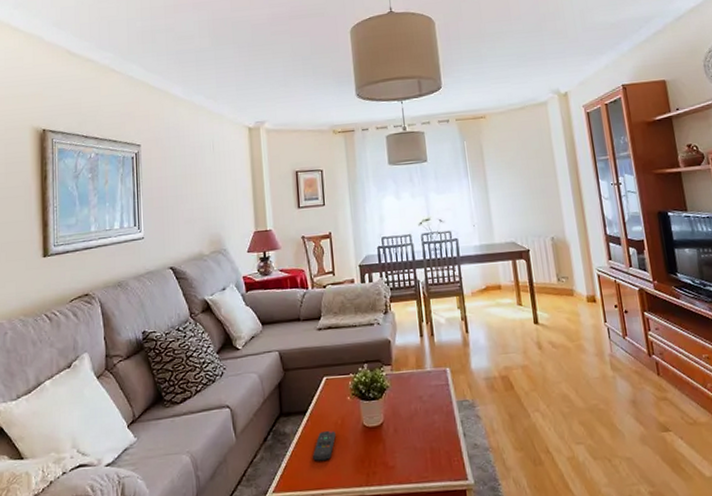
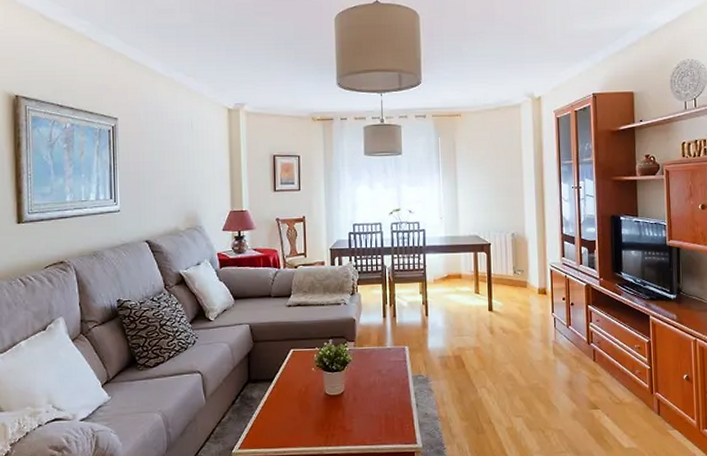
remote control: present [313,430,336,461] -> none [277,396,299,423]

